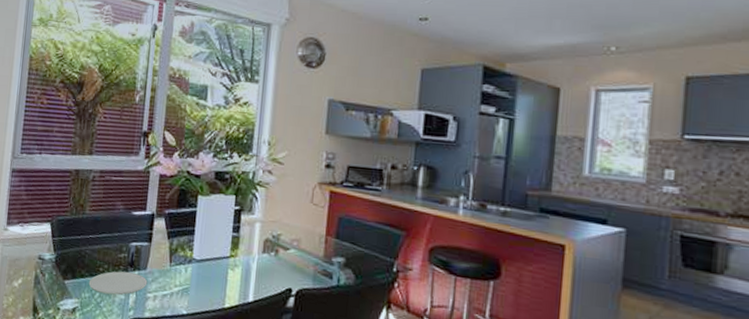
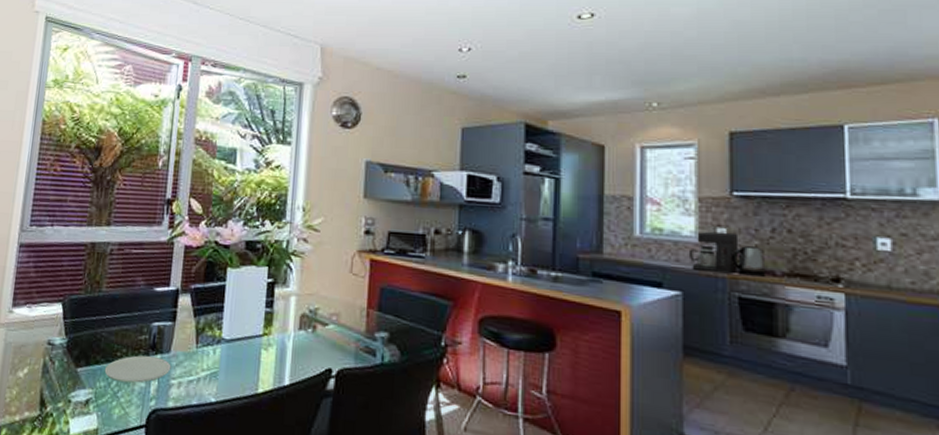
coffee maker: none [636,172,686,214] -> present [690,231,739,274]
kettle: none [677,187,711,218] -> present [732,246,766,278]

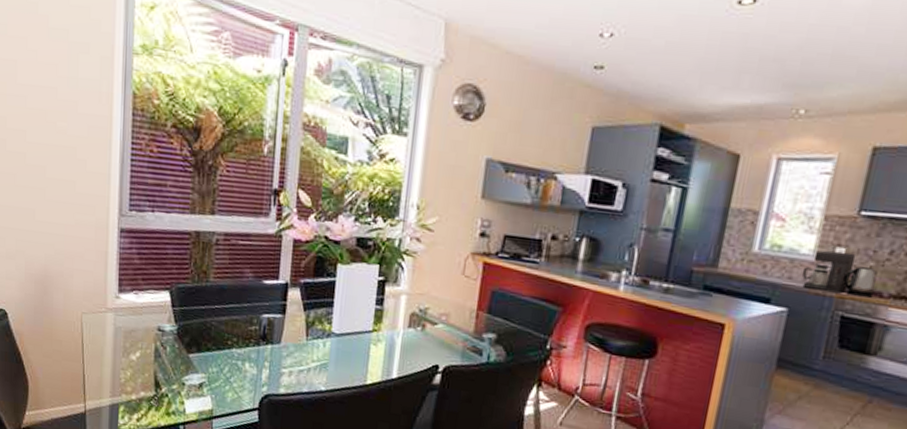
plate: present [104,355,171,384] -> none [216,344,282,371]

